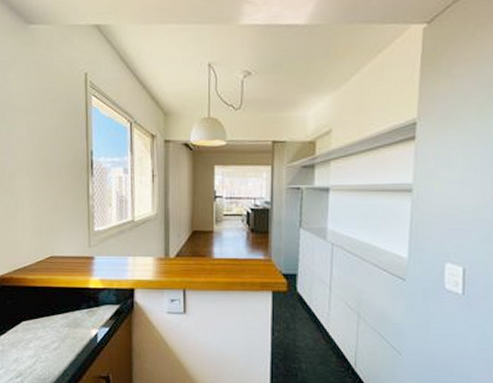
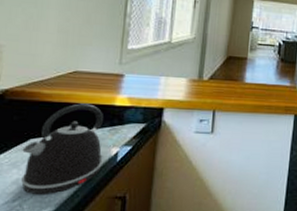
kettle: none [17,287,85,372] -> present [21,103,103,194]

